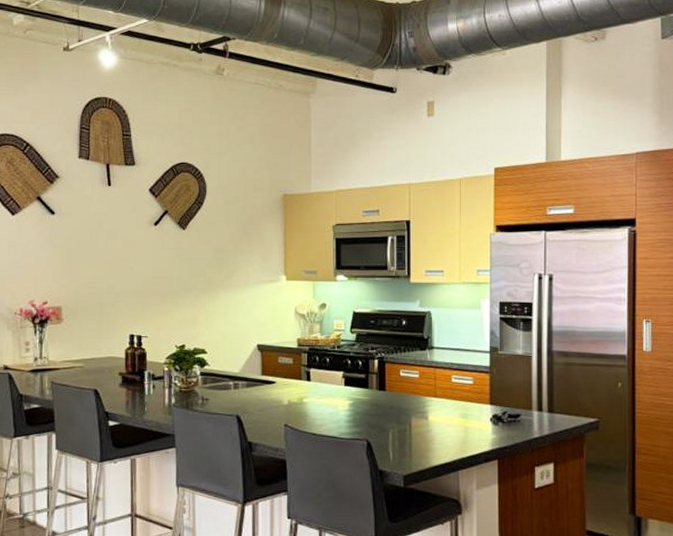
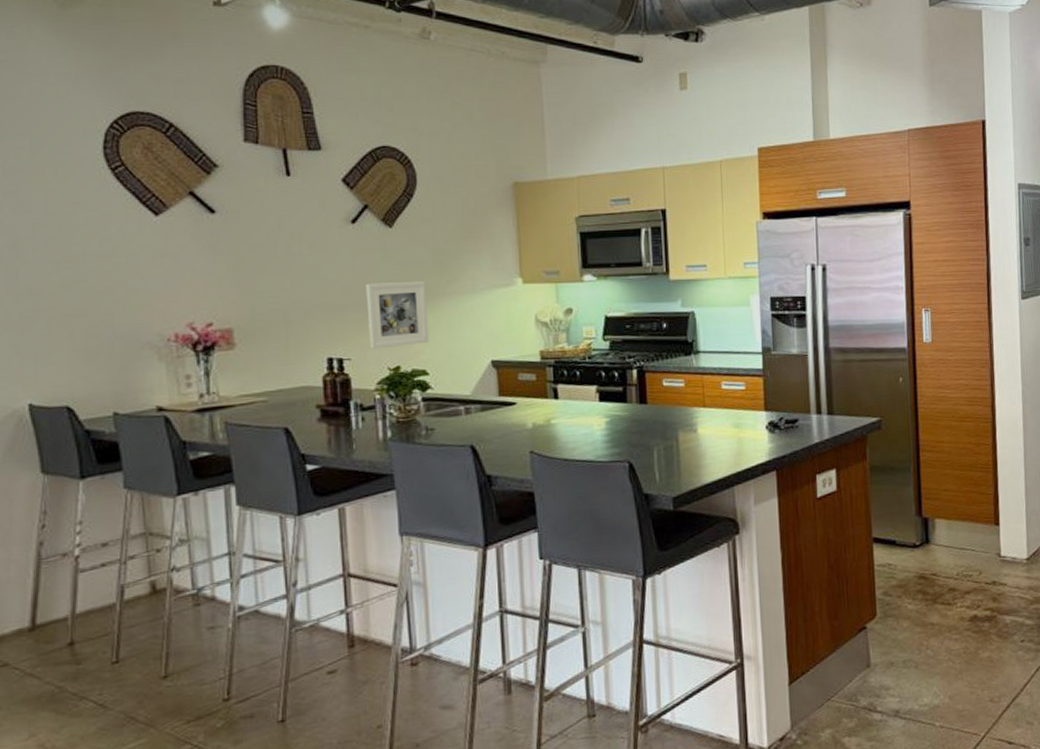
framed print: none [162,275,209,329] -> present [366,282,429,349]

